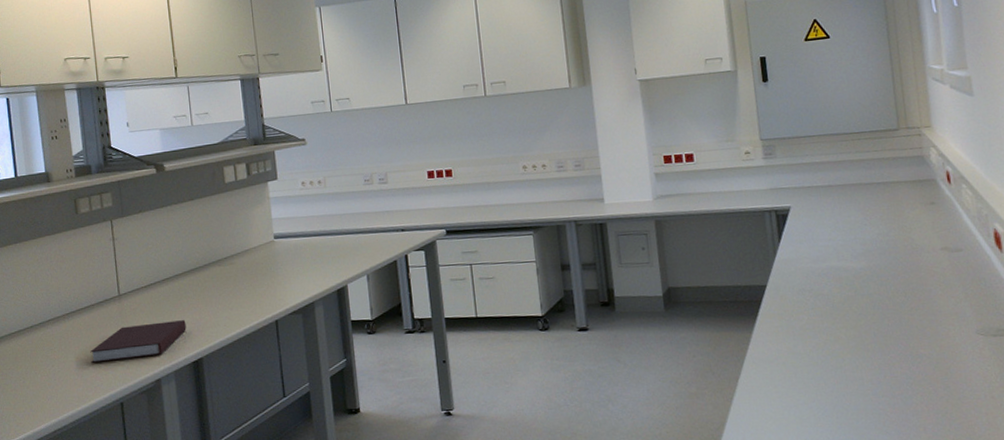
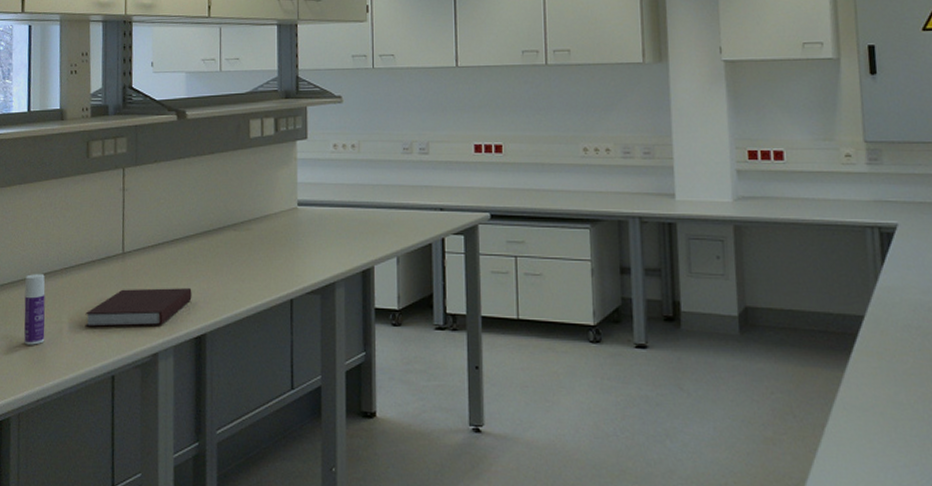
bottle: none [31,321,55,384] -> present [24,274,46,345]

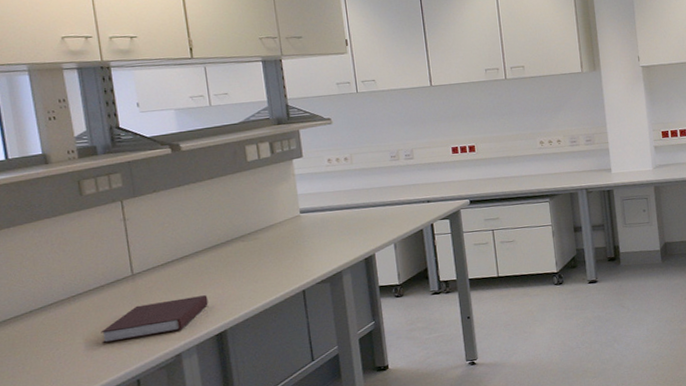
bottle: present [24,274,46,345] -> none [29,305,61,369]

